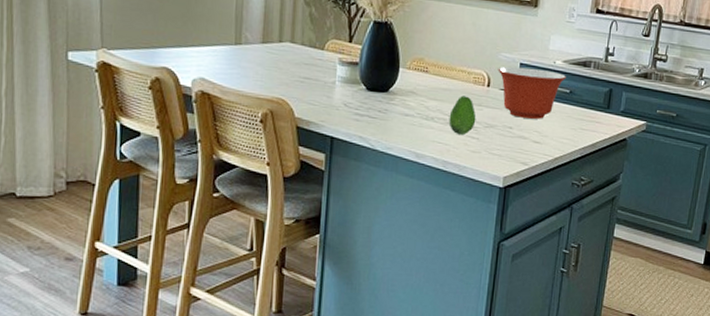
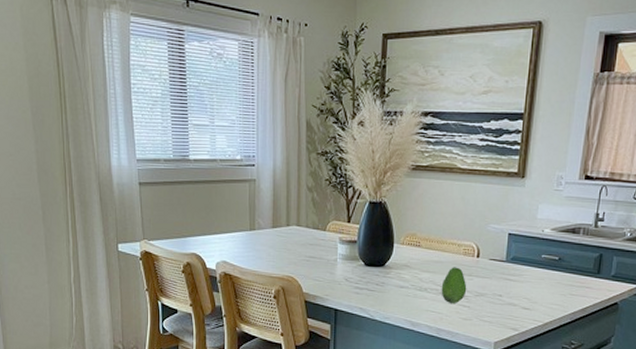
mixing bowl: present [498,66,566,119] -> none [487,237,555,286]

